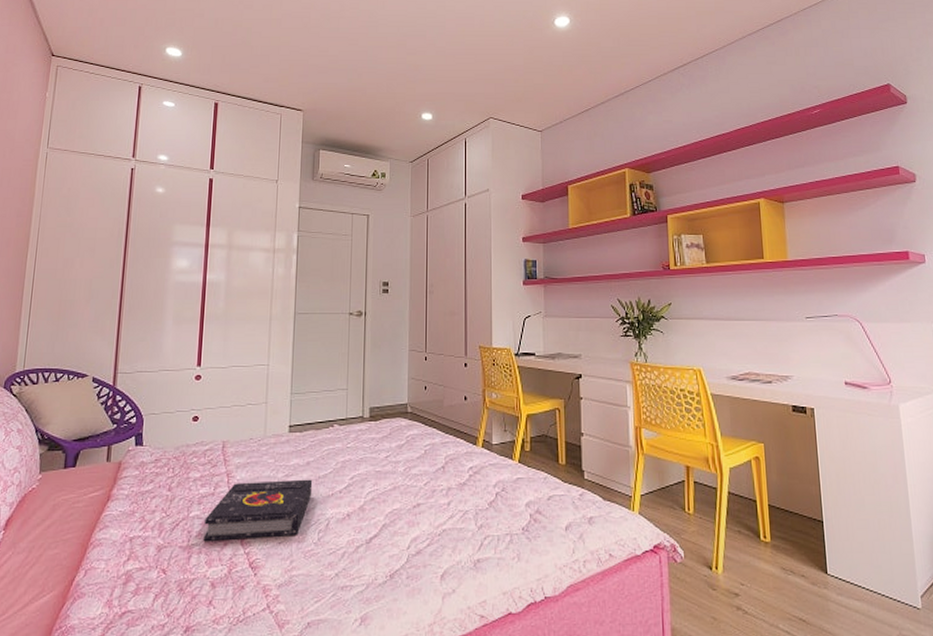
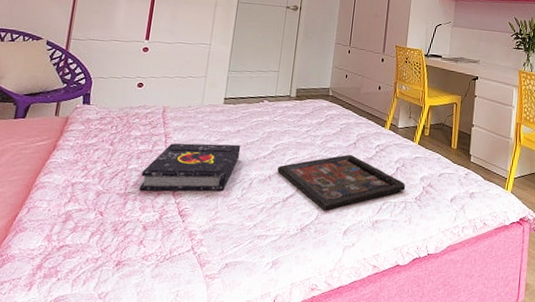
decorative tray: none [355,480,509,551] -> present [276,154,406,211]

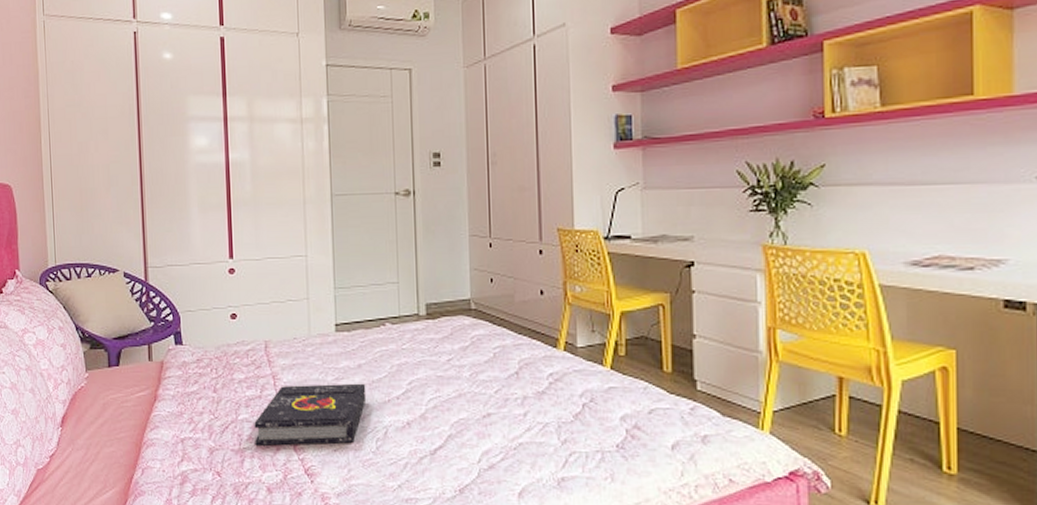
decorative tray: present [276,154,406,211] -> none [416,388,600,465]

